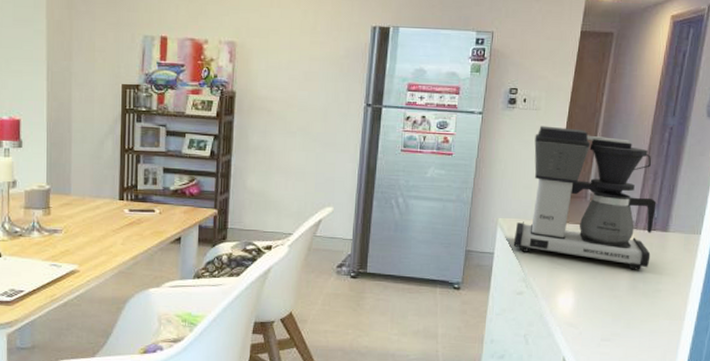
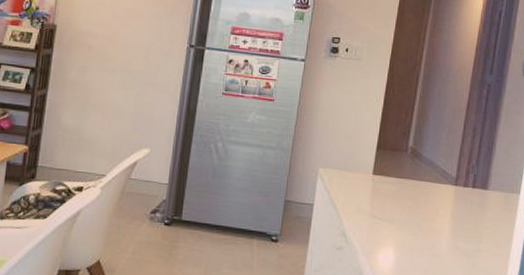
coffee maker: present [513,126,657,270] -> none [333,76,476,229]

